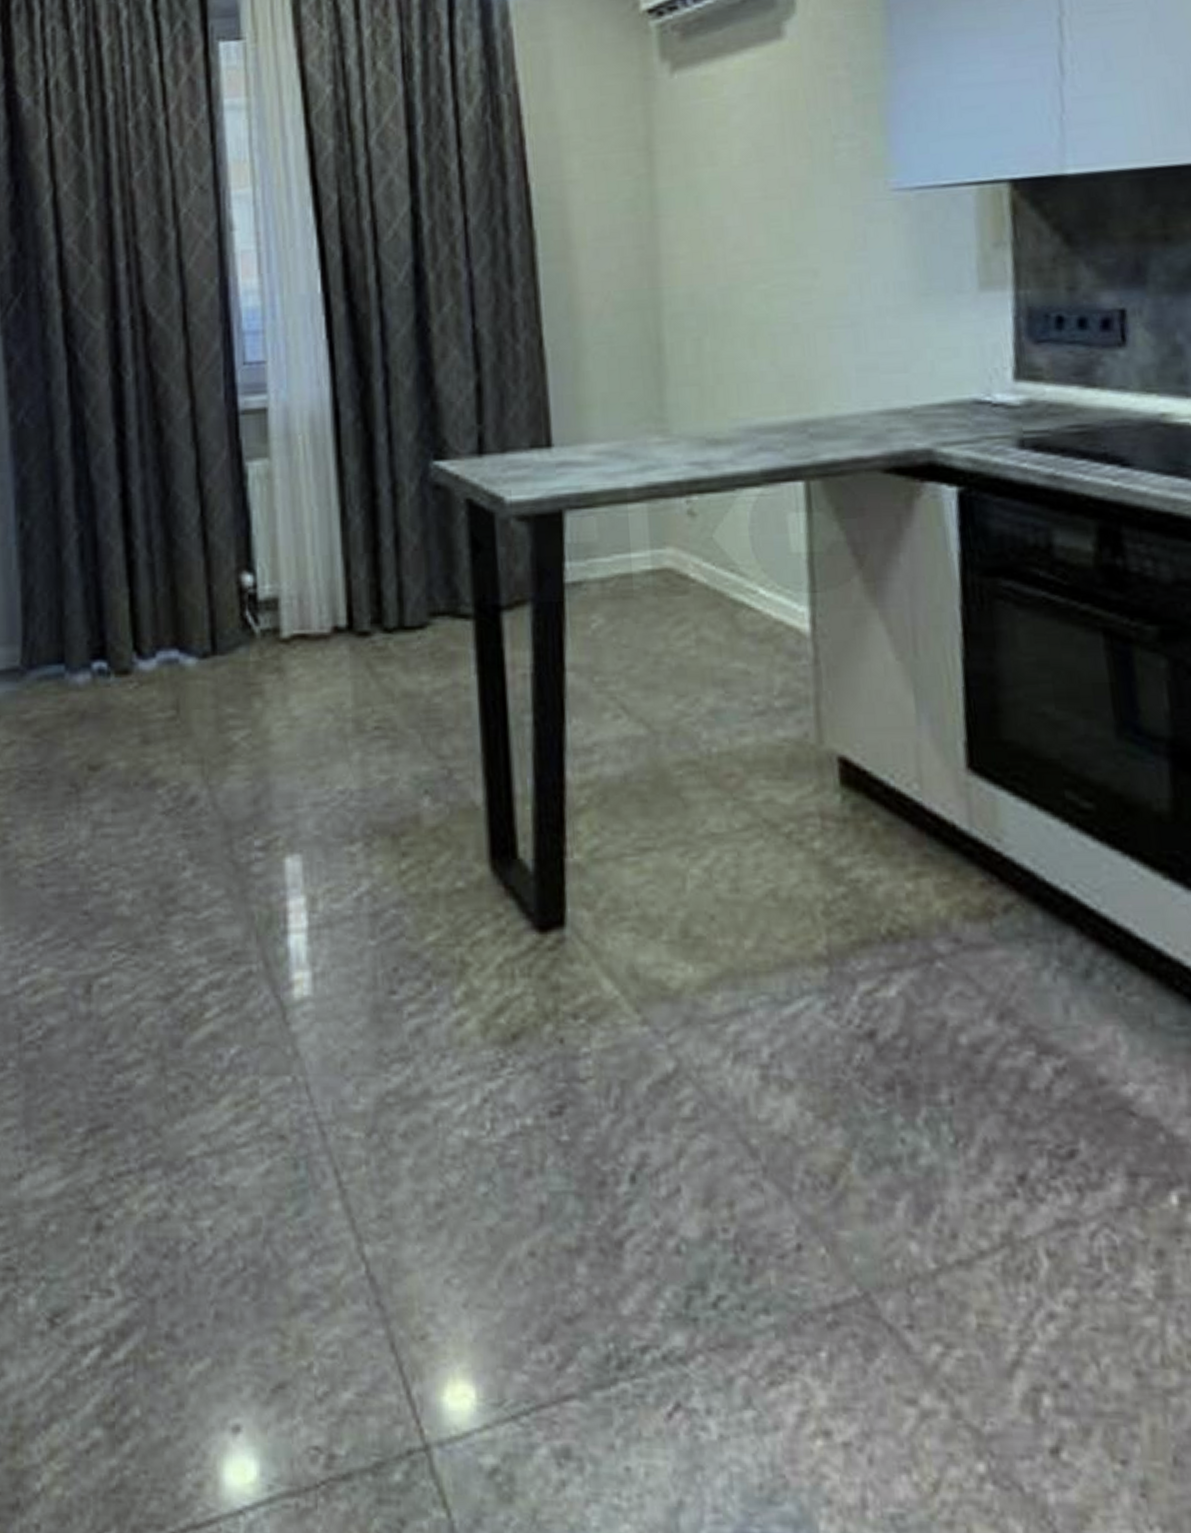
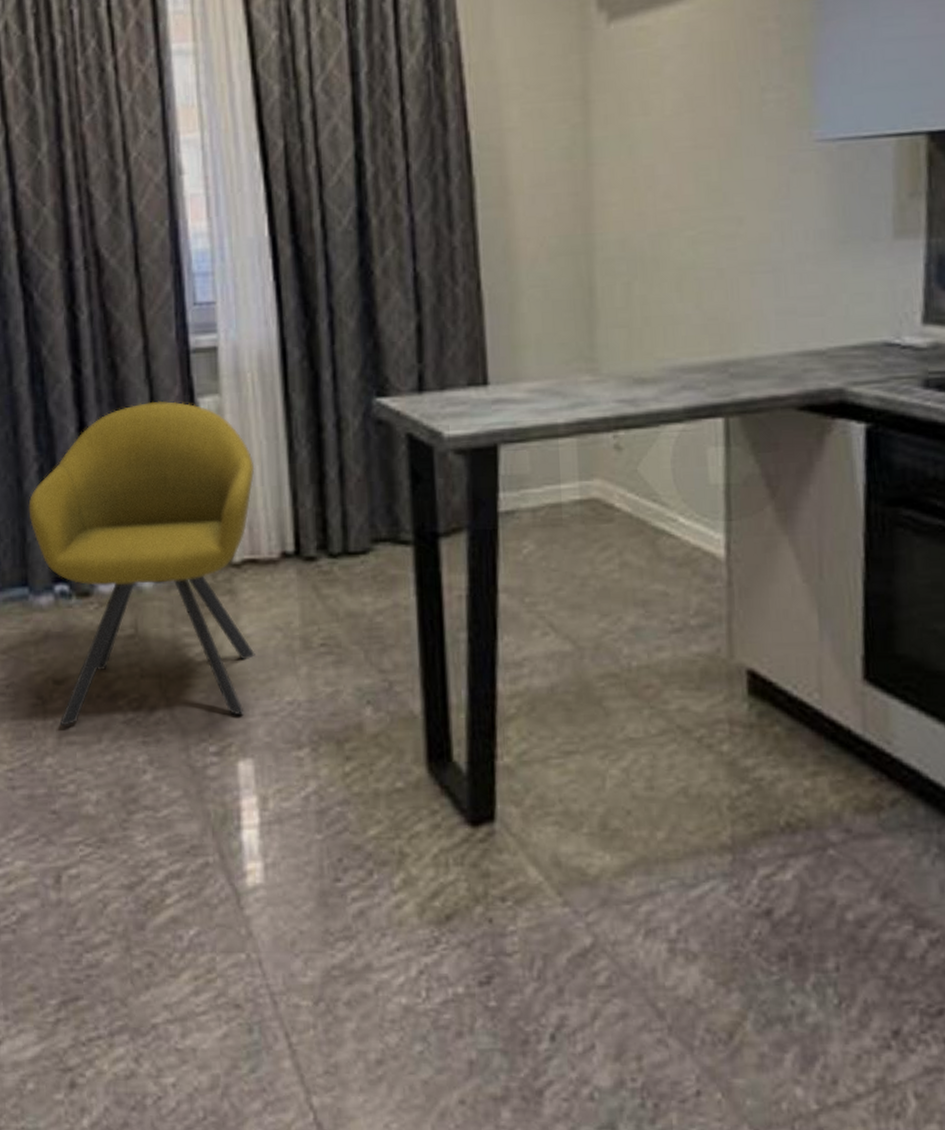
chair: none [67,465,306,817] -> present [28,401,255,726]

